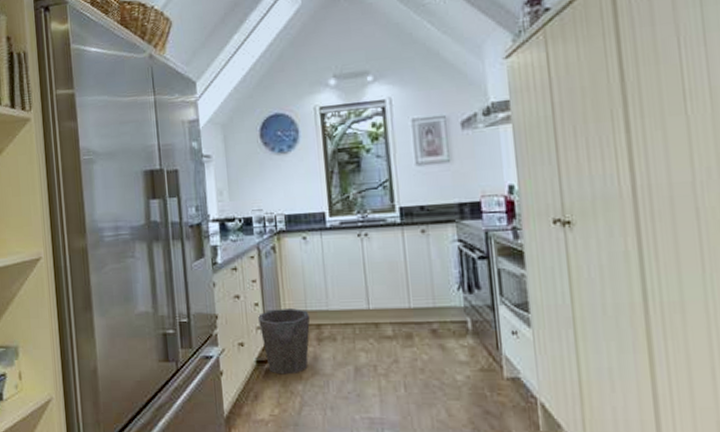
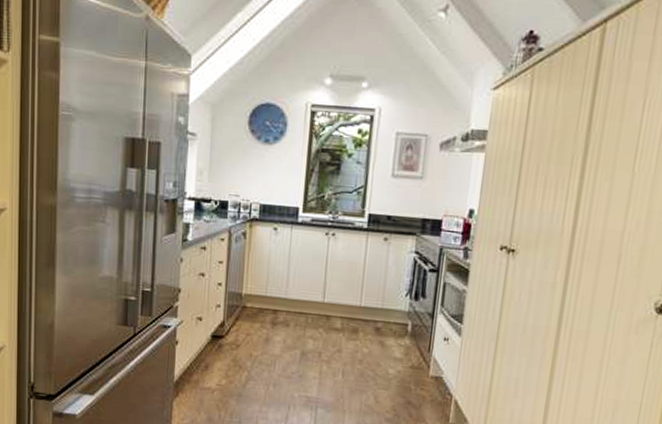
waste bin: present [258,308,310,375] -> none [219,290,269,351]

